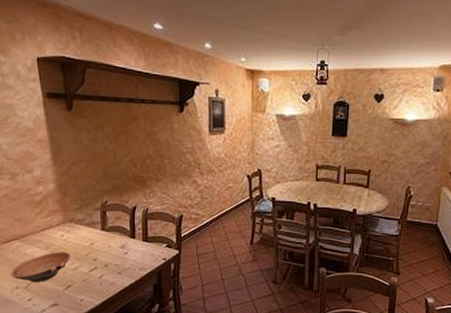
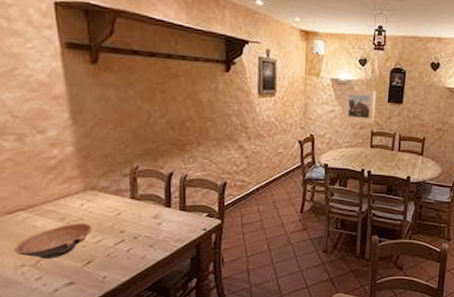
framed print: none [288,124,320,157] -> present [343,89,376,124]

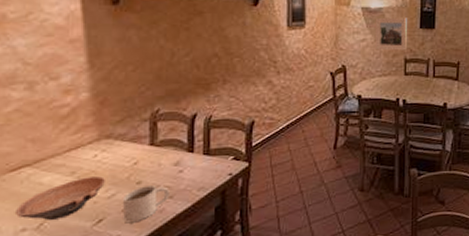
mug: none [109,235,150,266] -> present [123,186,170,224]

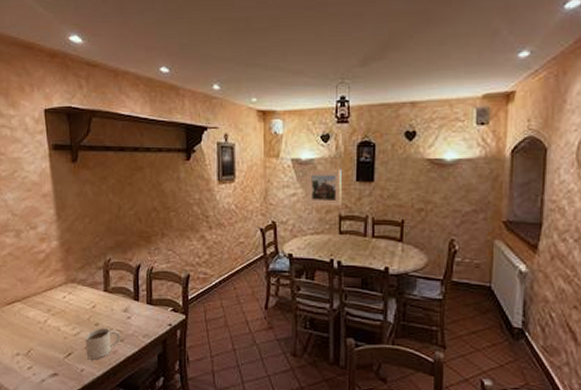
bowl: present [14,176,105,220] -> none [11,315,72,349]

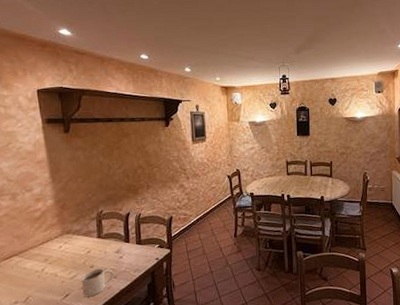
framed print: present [306,169,341,206] -> none [260,128,287,156]

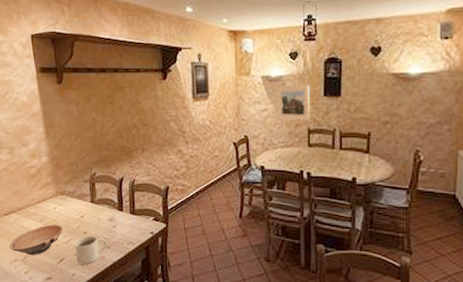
bowl: none [9,262,68,295] -> present [9,224,63,255]
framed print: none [260,128,287,156] -> present [275,85,310,121]

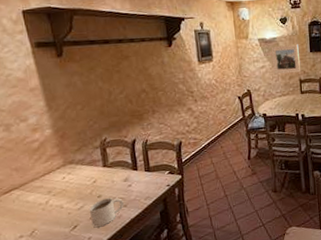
bowl: present [9,224,63,255] -> none [12,193,74,229]

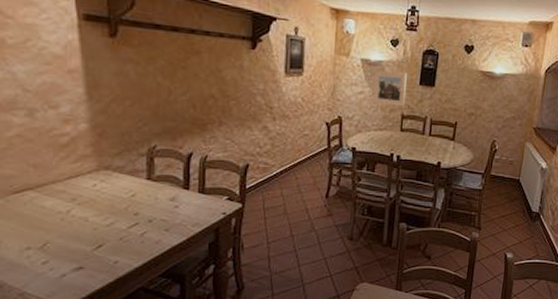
mug: present [90,198,124,228] -> none [121,218,166,251]

